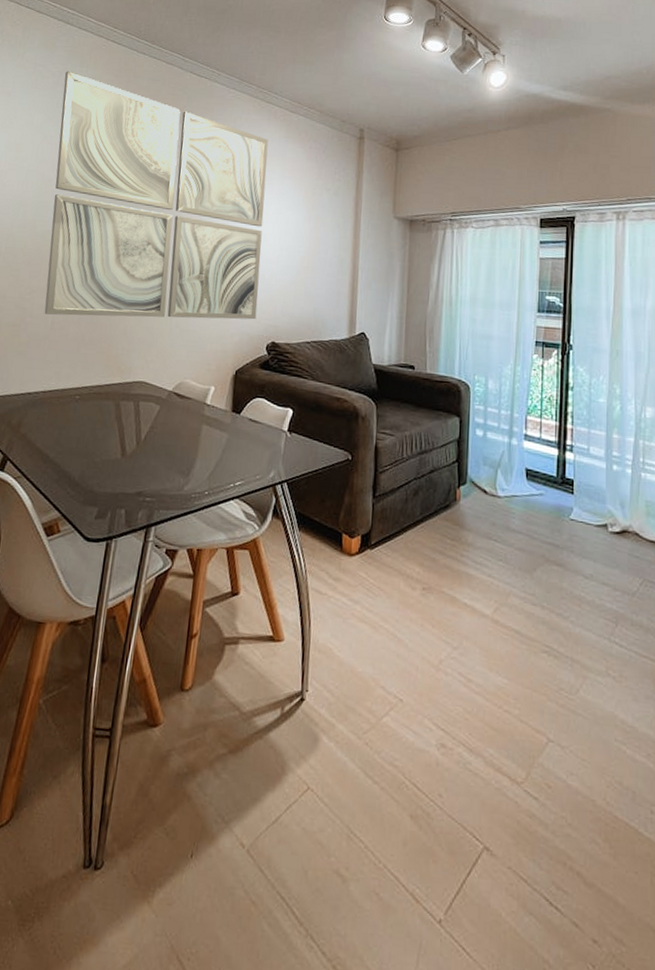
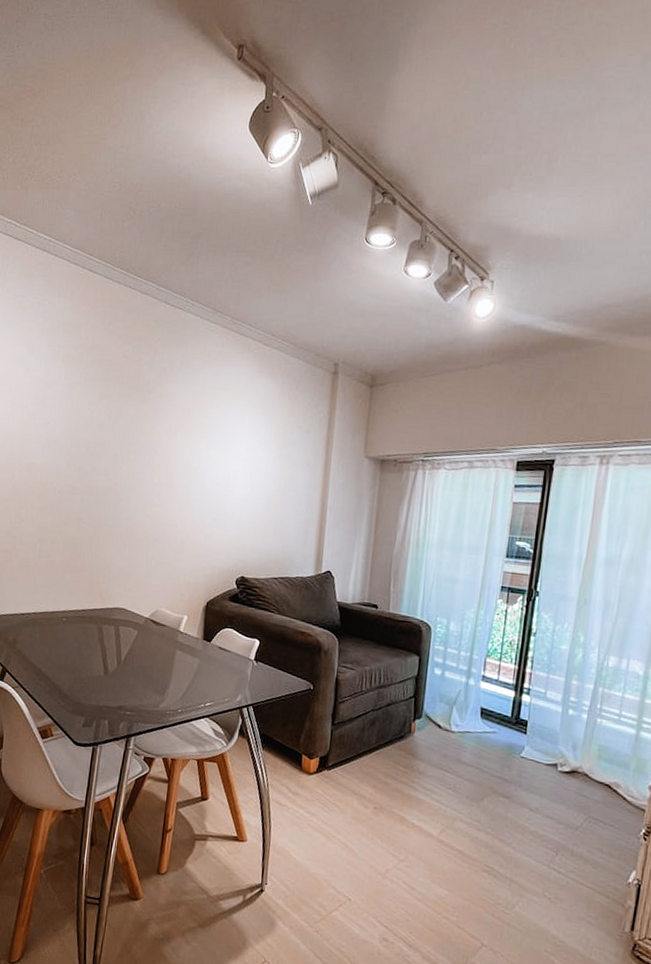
wall art: present [44,70,269,320] -> none [32,301,242,555]

